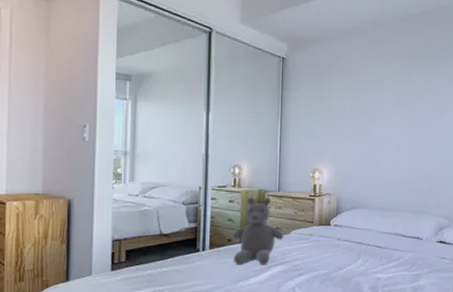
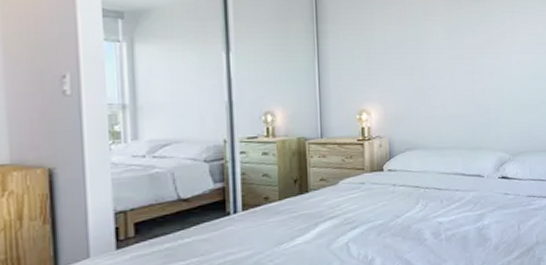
stuffed bear: present [232,197,284,265] -> none [269,146,331,225]

